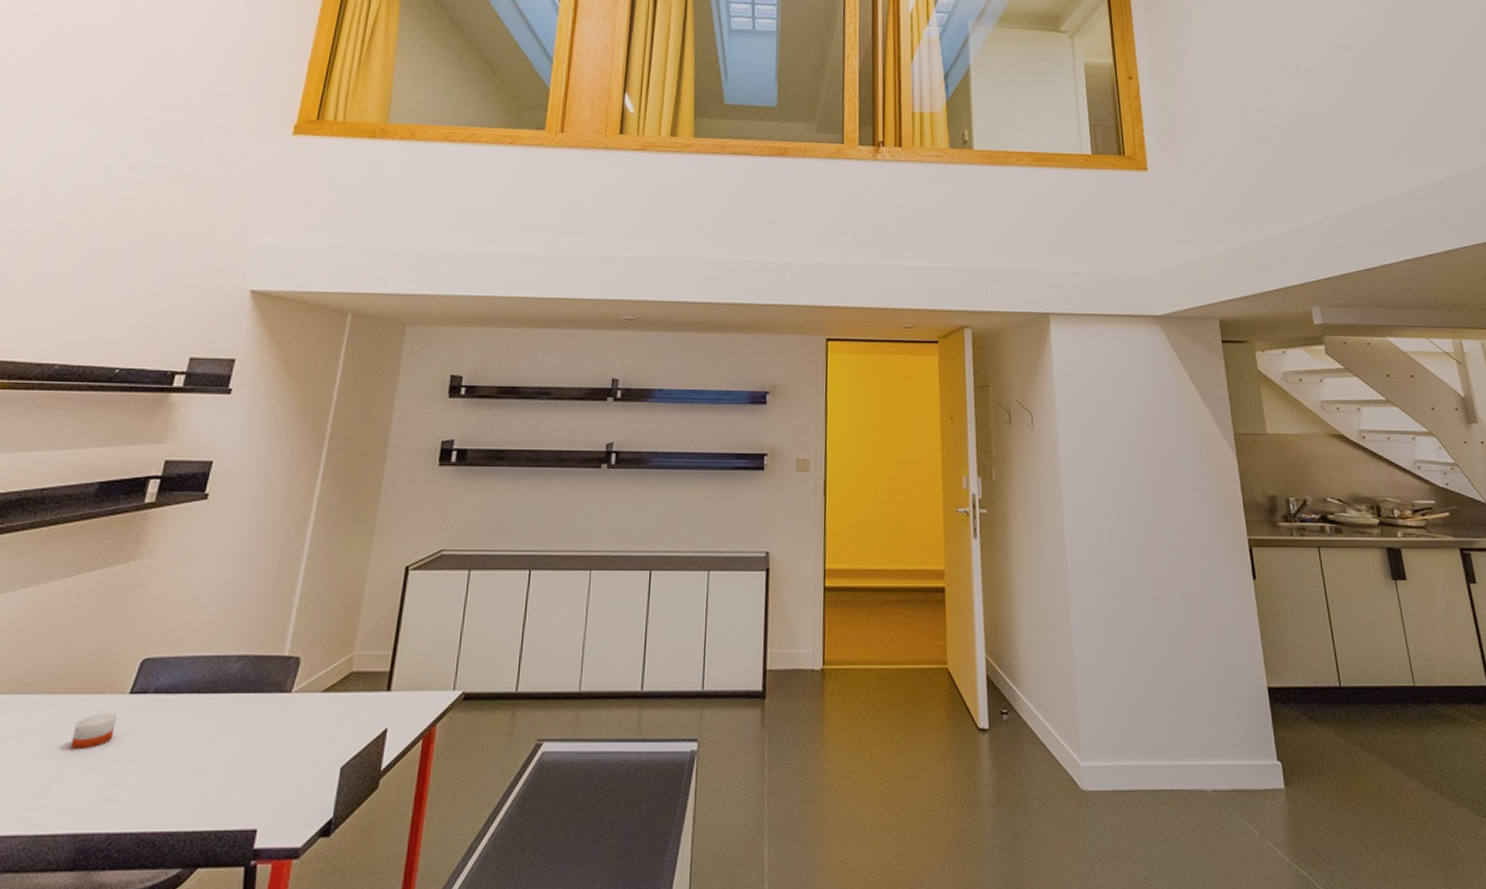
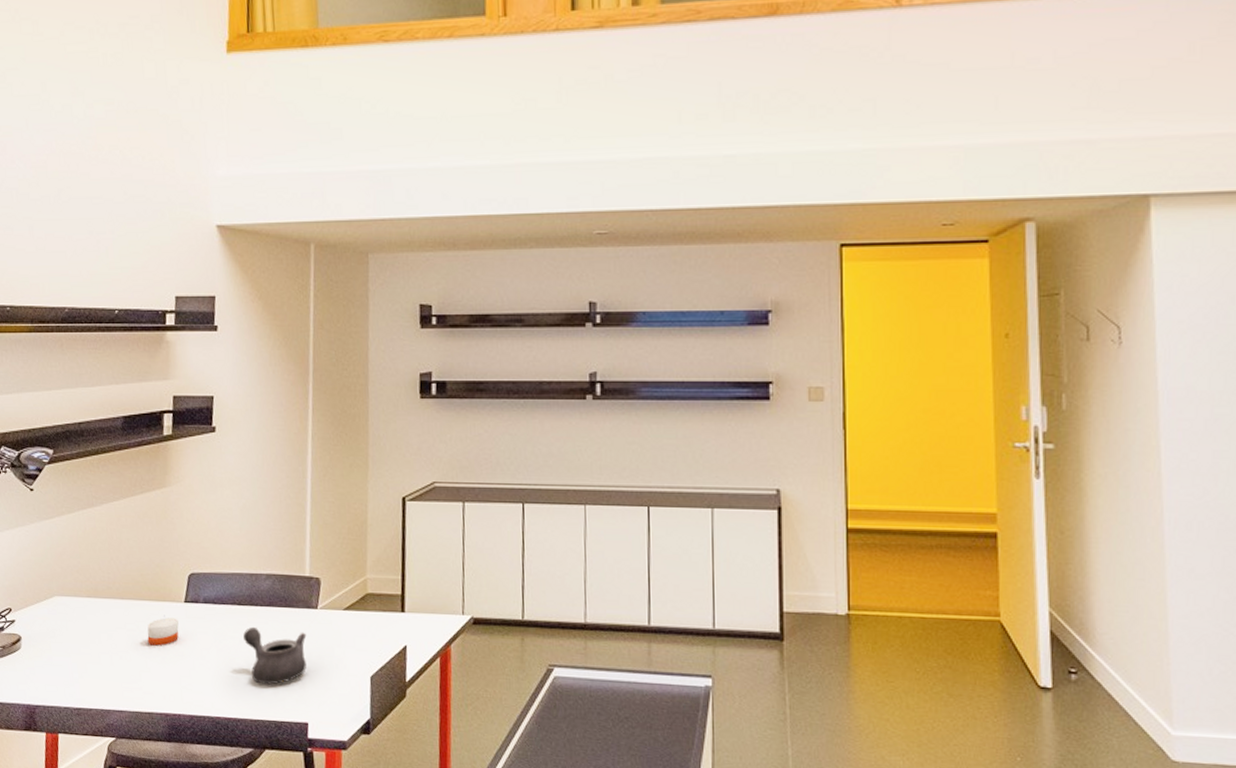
teapot: none [195,717,273,787] -> present [243,626,307,685]

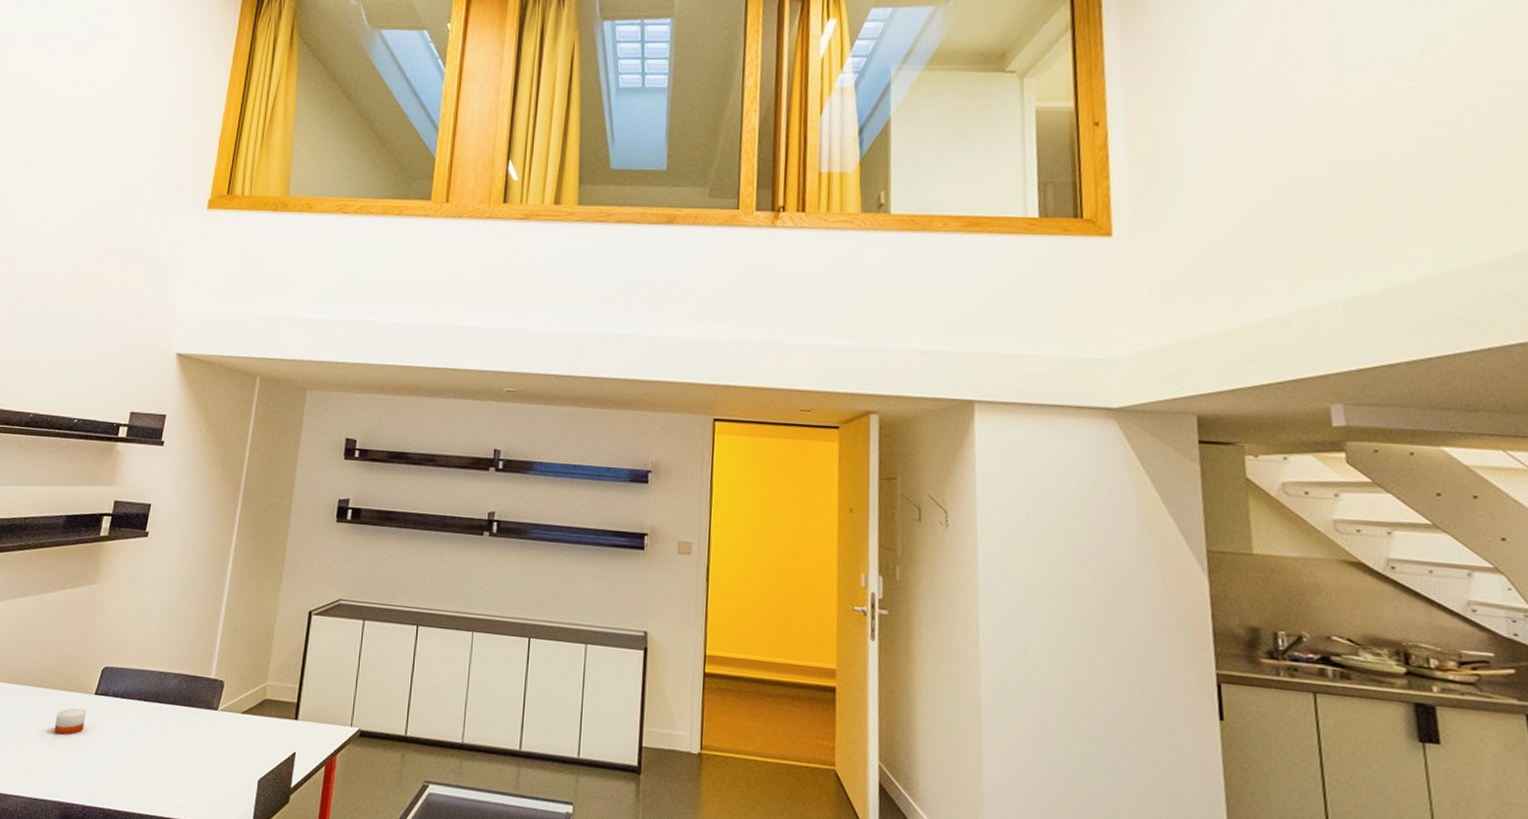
teapot: present [243,626,307,685] -> none [145,722,204,781]

